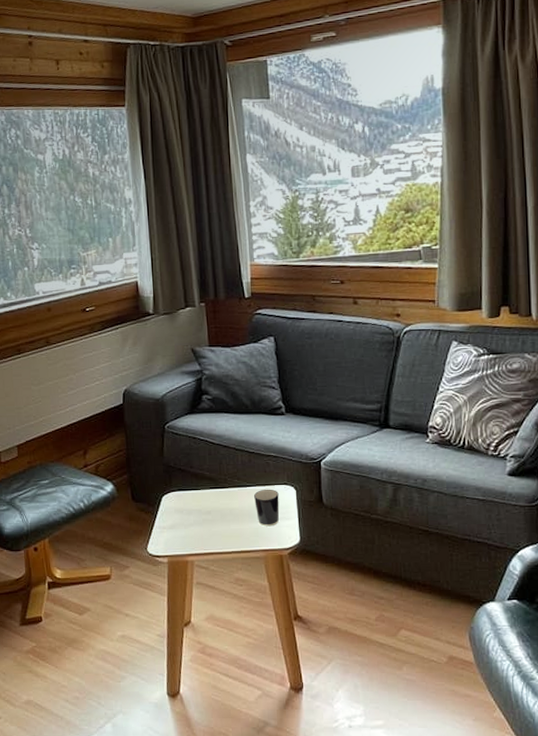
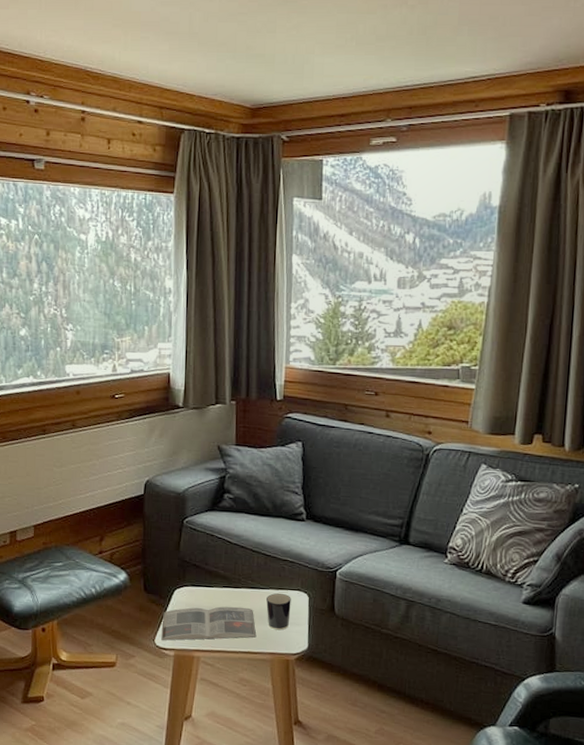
magazine: none [153,506,248,548] -> present [161,606,257,641]

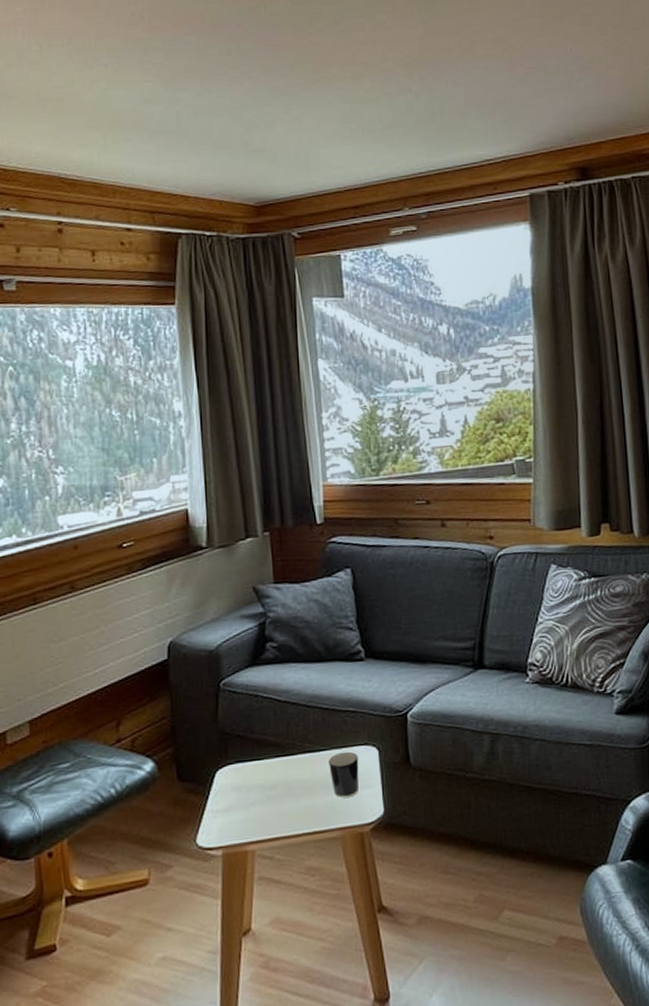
magazine: present [161,606,257,641] -> none [204,777,322,838]

